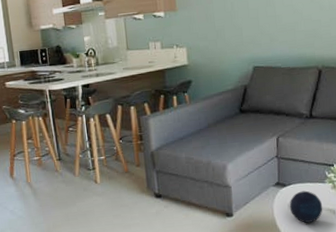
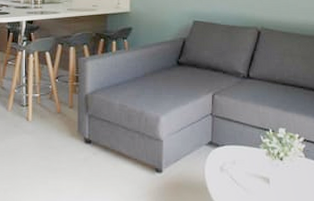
decorative orb: present [289,190,323,223] -> none [221,154,257,189]

